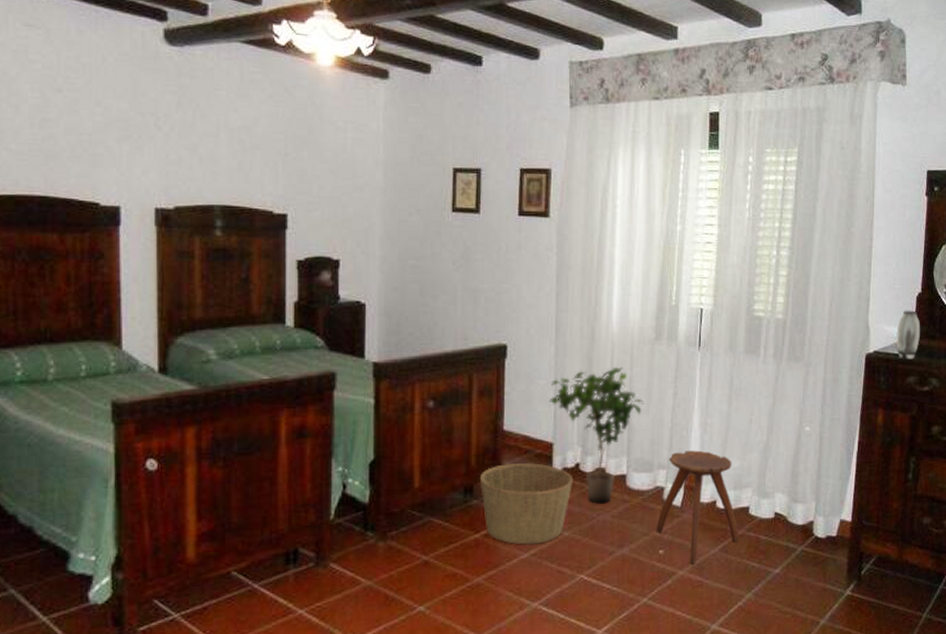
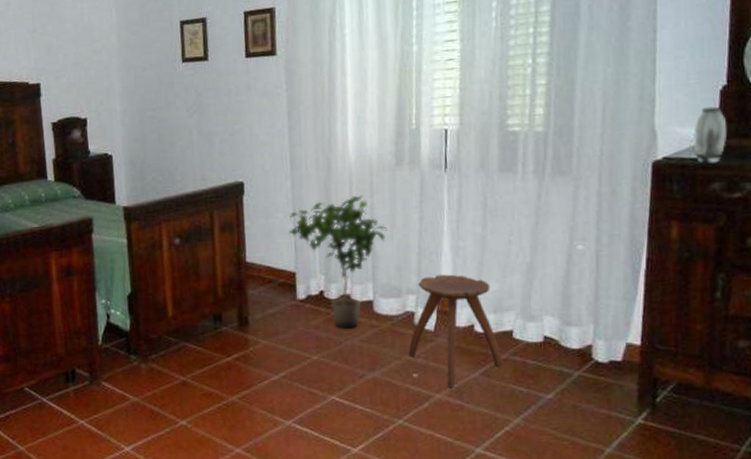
basket: present [479,462,574,545] -> none [227,291,319,368]

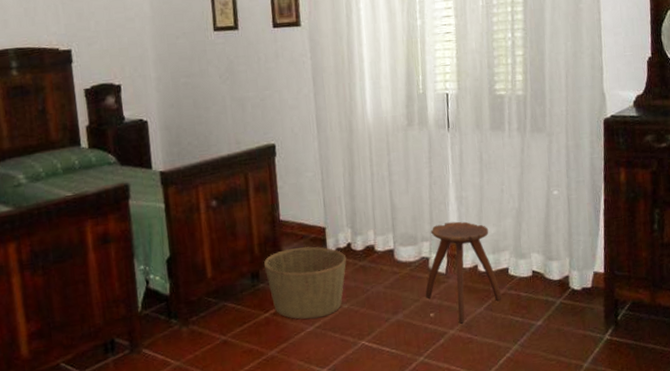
basket: none [227,291,319,368] -> present [263,246,347,320]
potted plant: present [289,195,388,329] -> none [318,153,403,277]
vase: present [692,106,728,164] -> none [631,74,654,121]

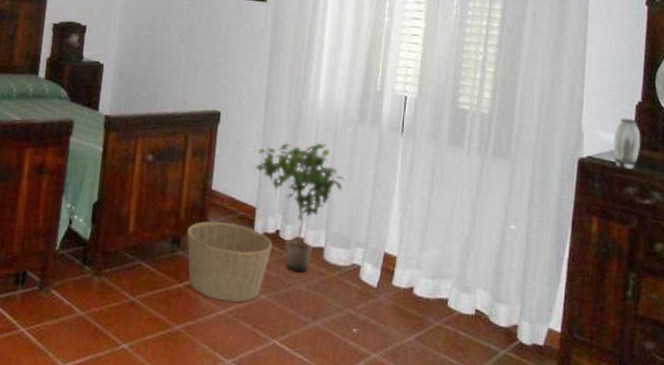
potted plant: none [318,153,403,277] -> present [255,142,345,273]
stool: present [425,221,501,324] -> none [350,232,436,349]
vase: none [631,74,654,121] -> present [612,118,641,170]

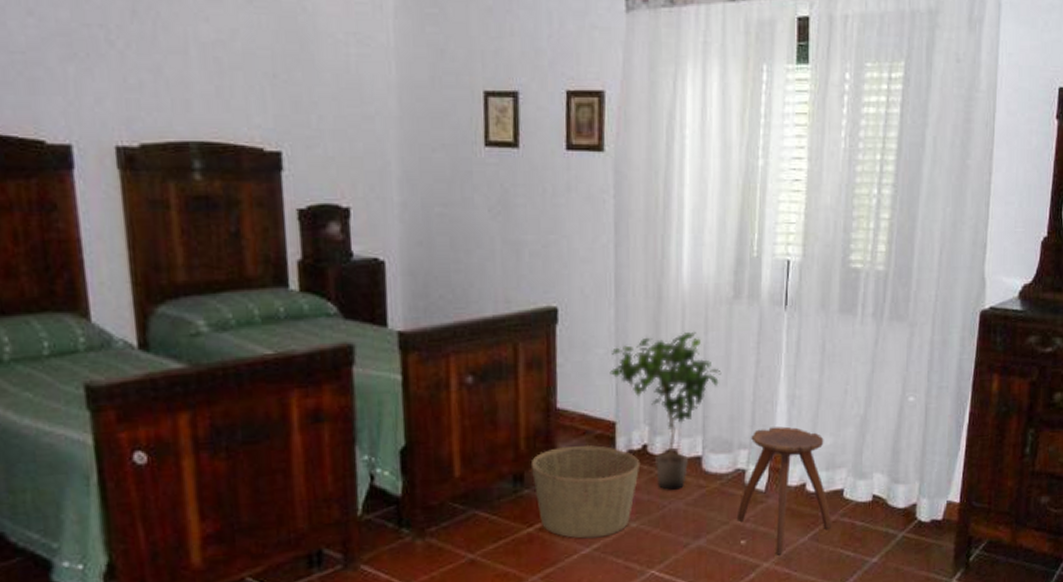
stool: none [350,232,436,349] -> present [736,426,831,555]
vase: present [612,118,641,170] -> none [1015,258,1045,316]

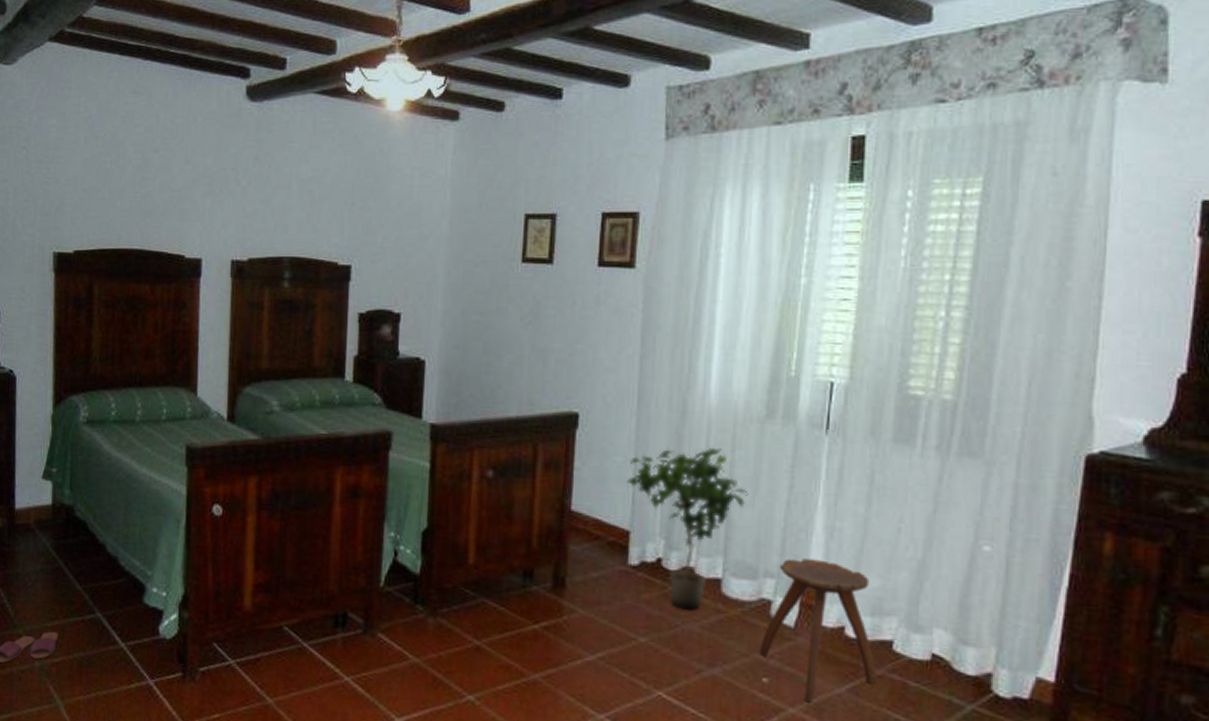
basket: present [530,444,641,539] -> none [541,549,654,647]

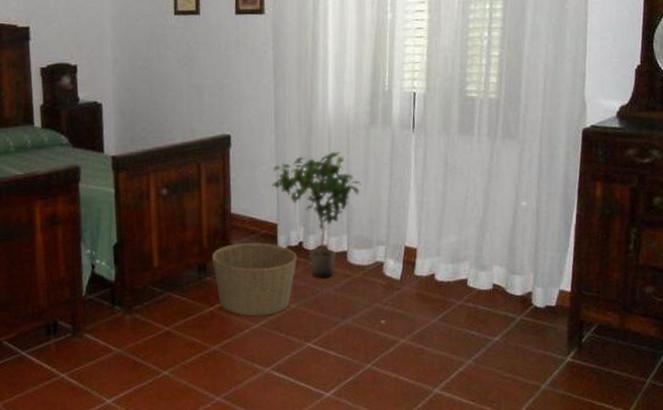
basket: none [541,549,654,647] -> present [211,242,298,317]
stool: present [758,558,876,703] -> none [377,227,457,333]

